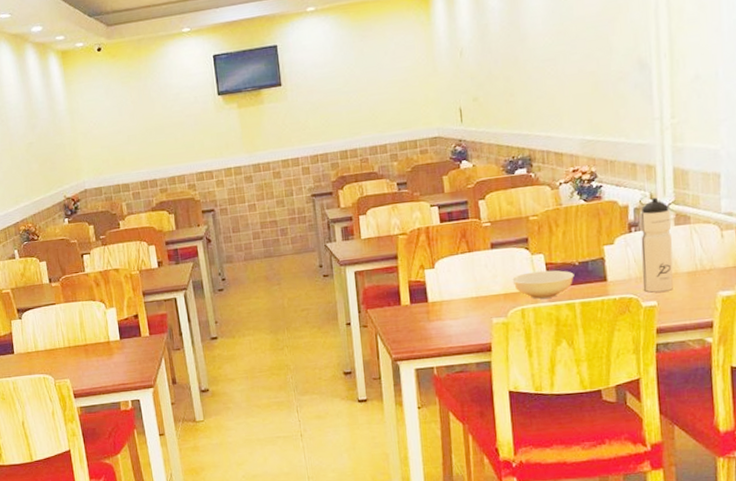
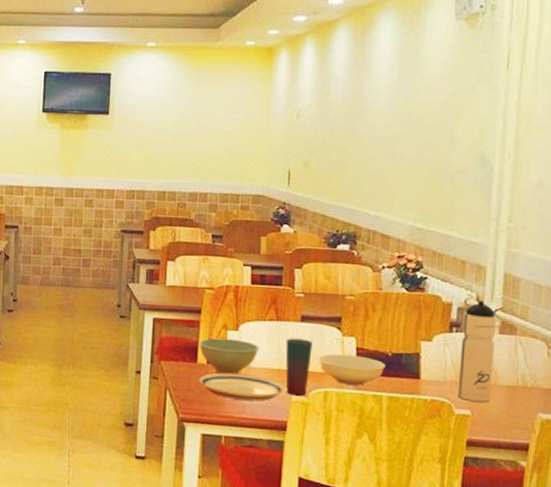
bowl: none [399,276,457,312] -> present [198,338,260,375]
plate: none [405,306,485,332] -> present [199,373,285,401]
cup: none [480,264,506,318] -> present [285,338,313,396]

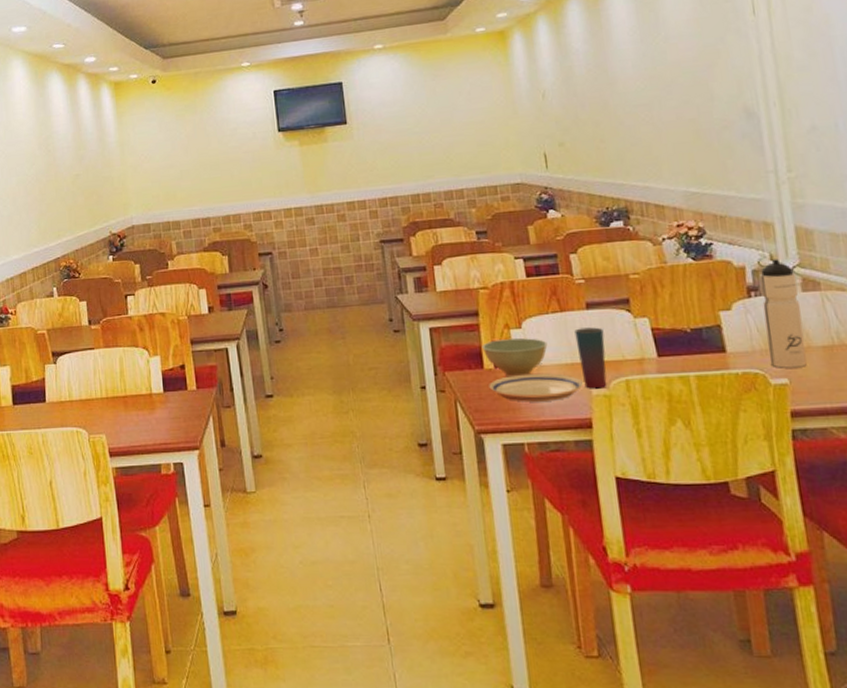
bowl: present [319,353,386,386] -> none [613,336,687,369]

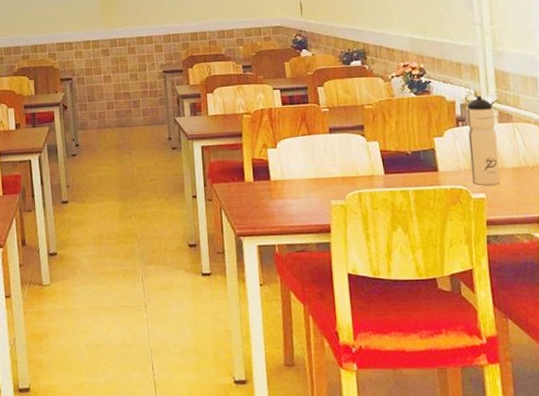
bowl: present [481,338,548,377] -> none [243,156,297,189]
plate: present [489,373,583,402] -> none [248,186,324,210]
cup: present [574,327,607,389] -> none [319,148,344,200]

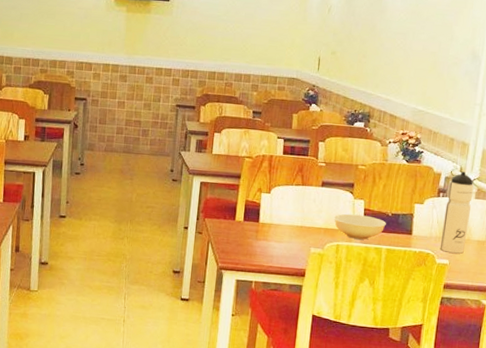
bowl: none [349,157,408,184] -> present [334,213,386,240]

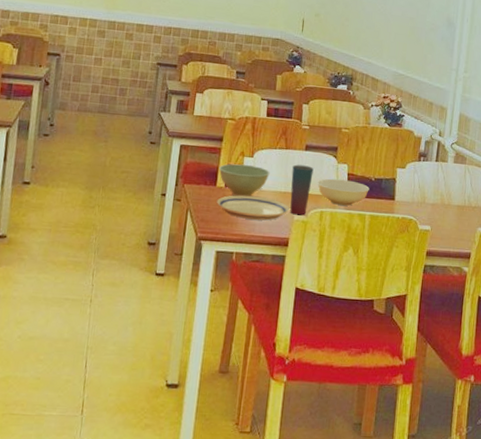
plate: none [236,229,306,253] -> present [217,195,289,221]
bowl: none [237,199,287,231] -> present [218,163,270,197]
cup: none [306,200,330,248] -> present [290,164,314,216]
water bottle: present [439,171,475,254] -> none [421,135,453,219]

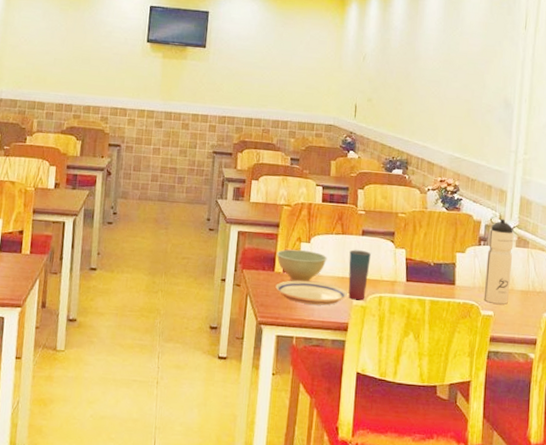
bowl: present [317,178,369,206] -> none [375,263,429,291]
water bottle: none [421,135,453,219] -> present [483,219,514,305]

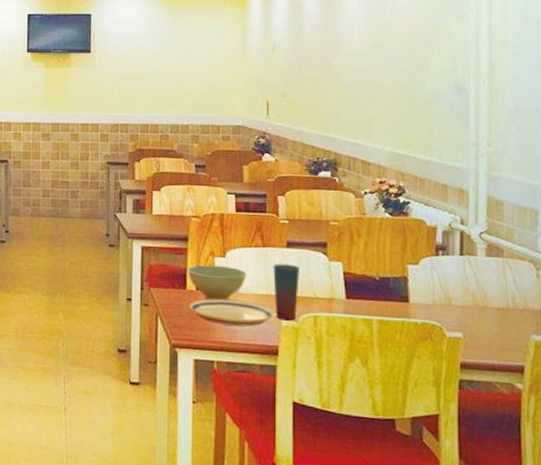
water bottle: present [483,219,514,305] -> none [447,223,483,325]

